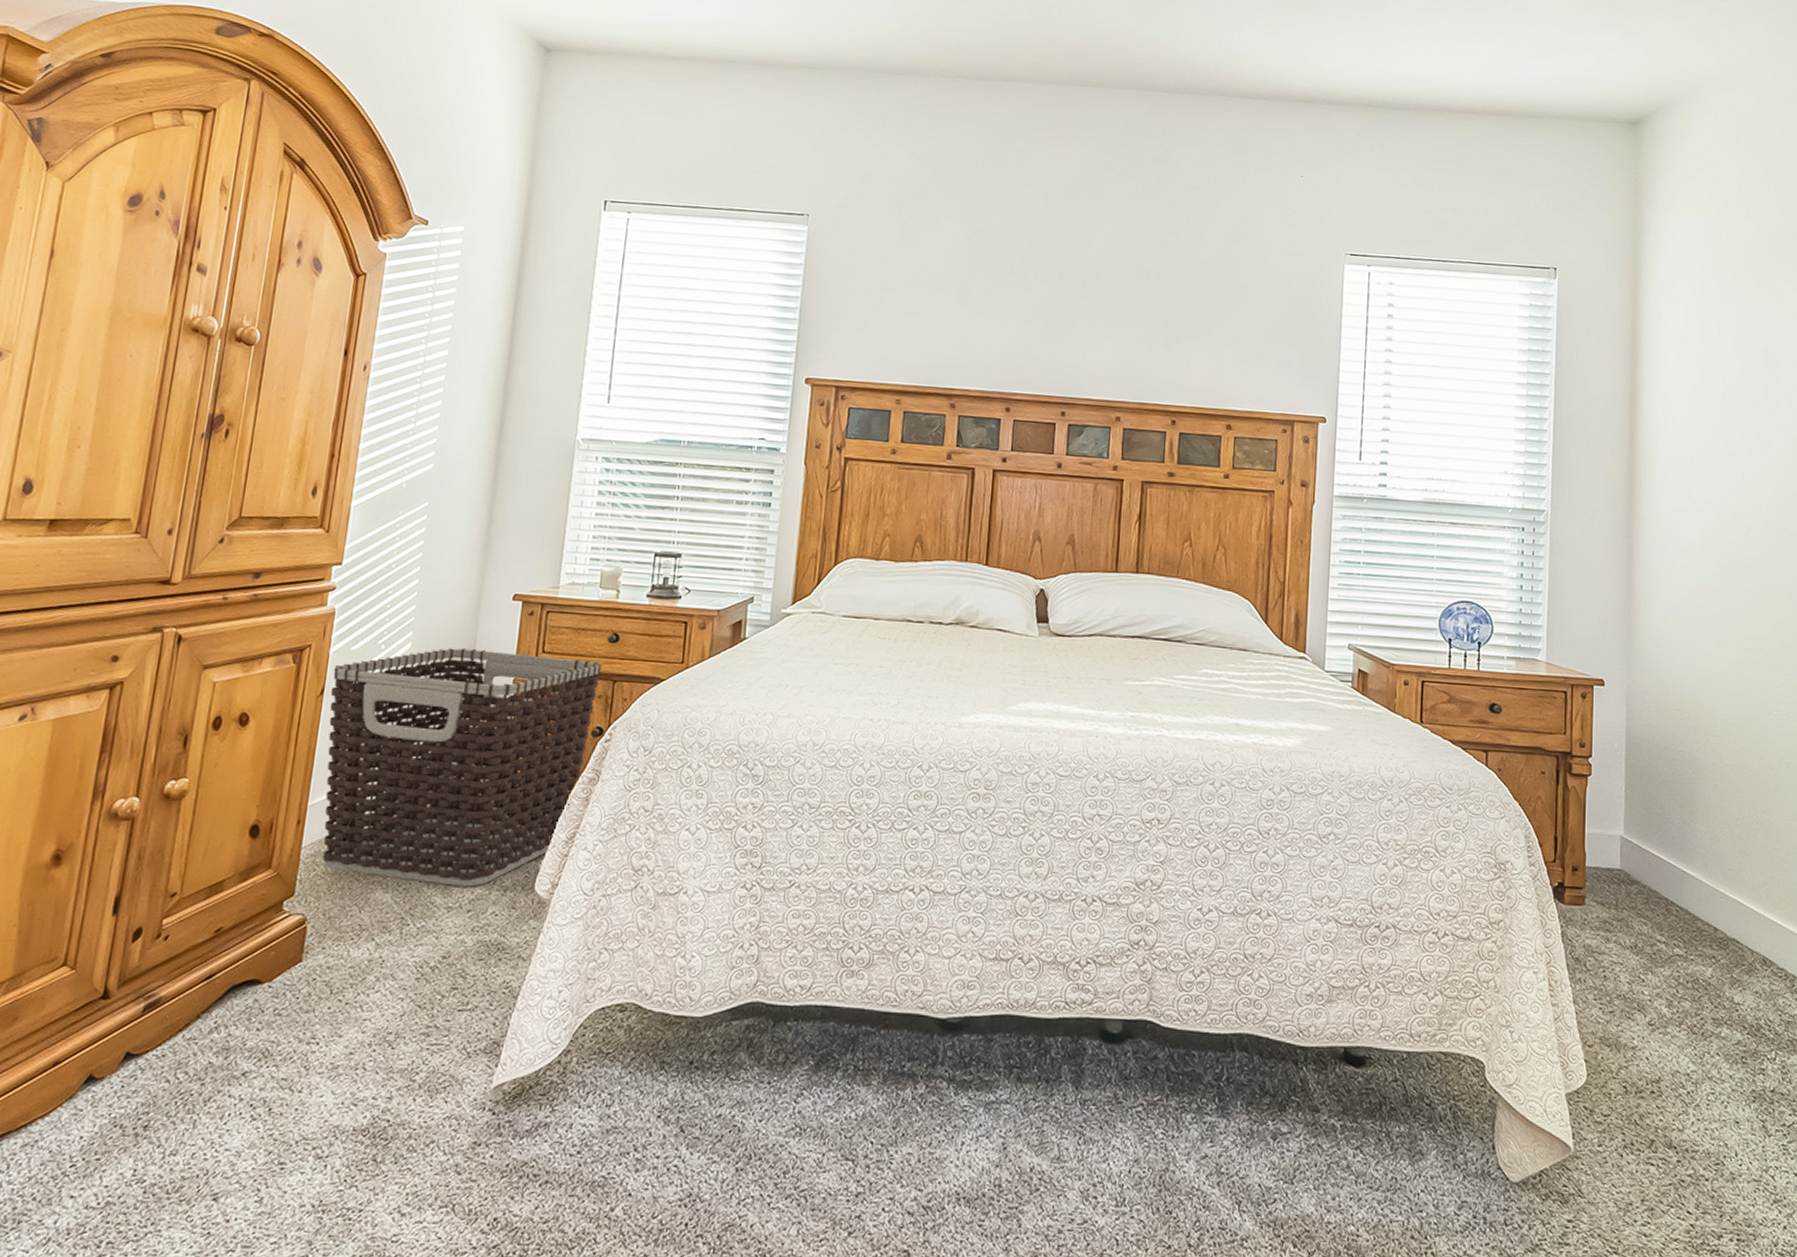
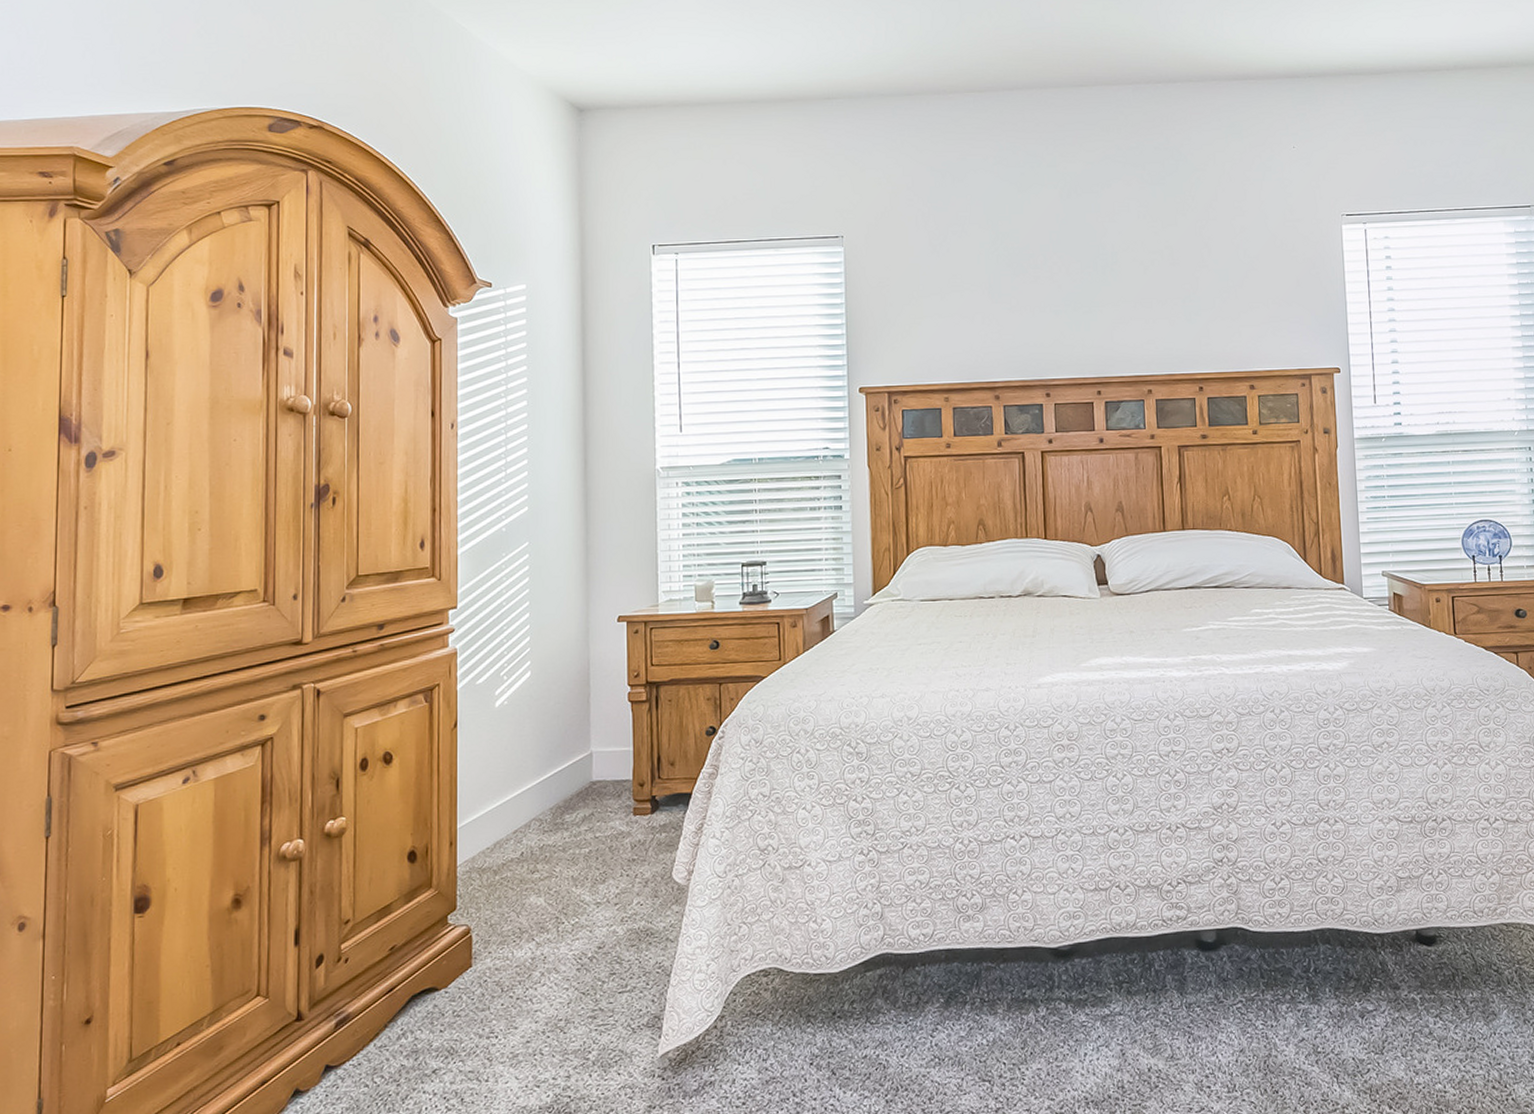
clothes hamper: present [322,647,602,887] -> none [463,667,707,884]

